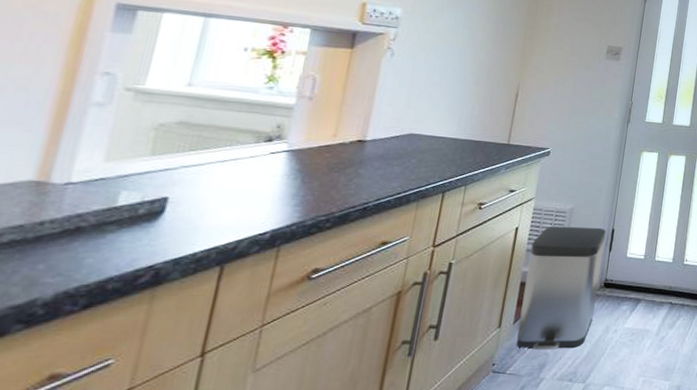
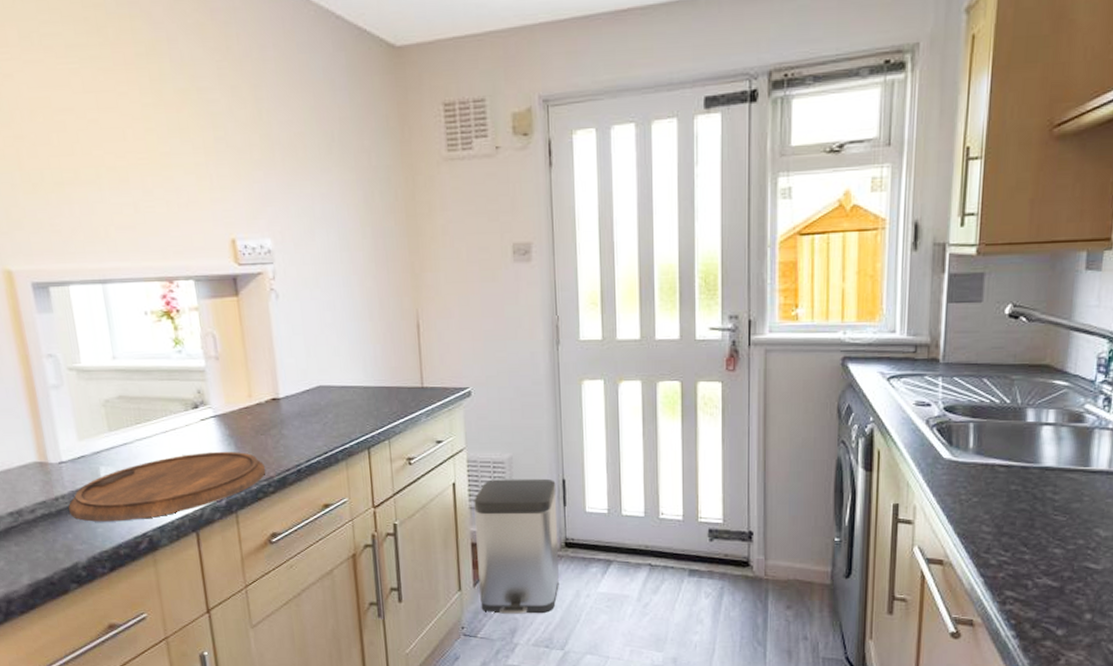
cutting board: none [53,184,329,252] -> present [68,451,266,522]

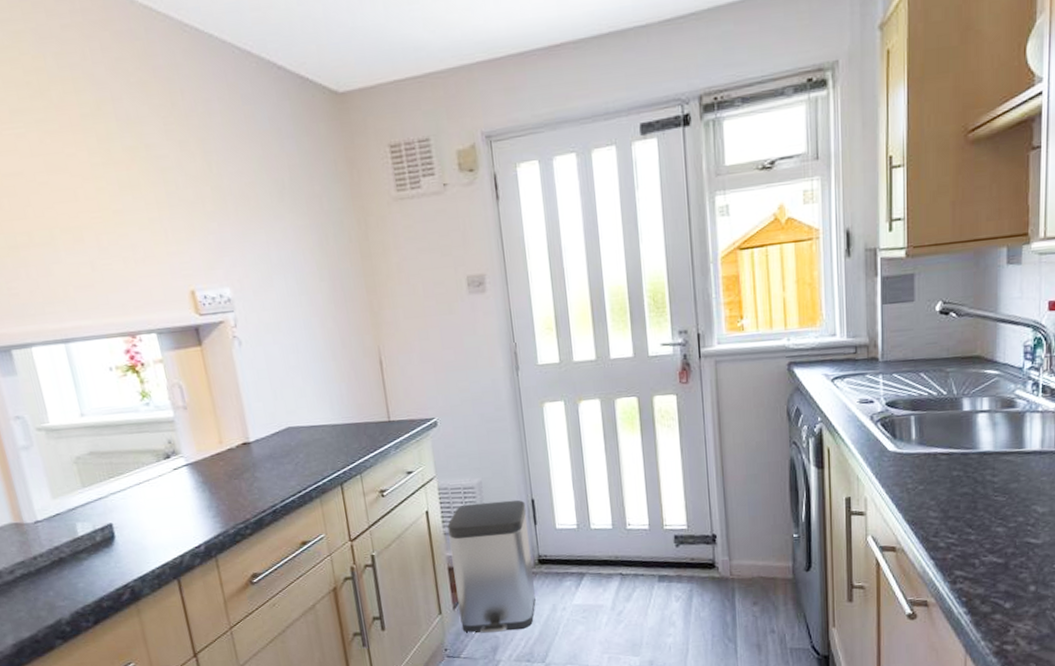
cutting board: present [68,451,266,522] -> none [47,497,242,578]

